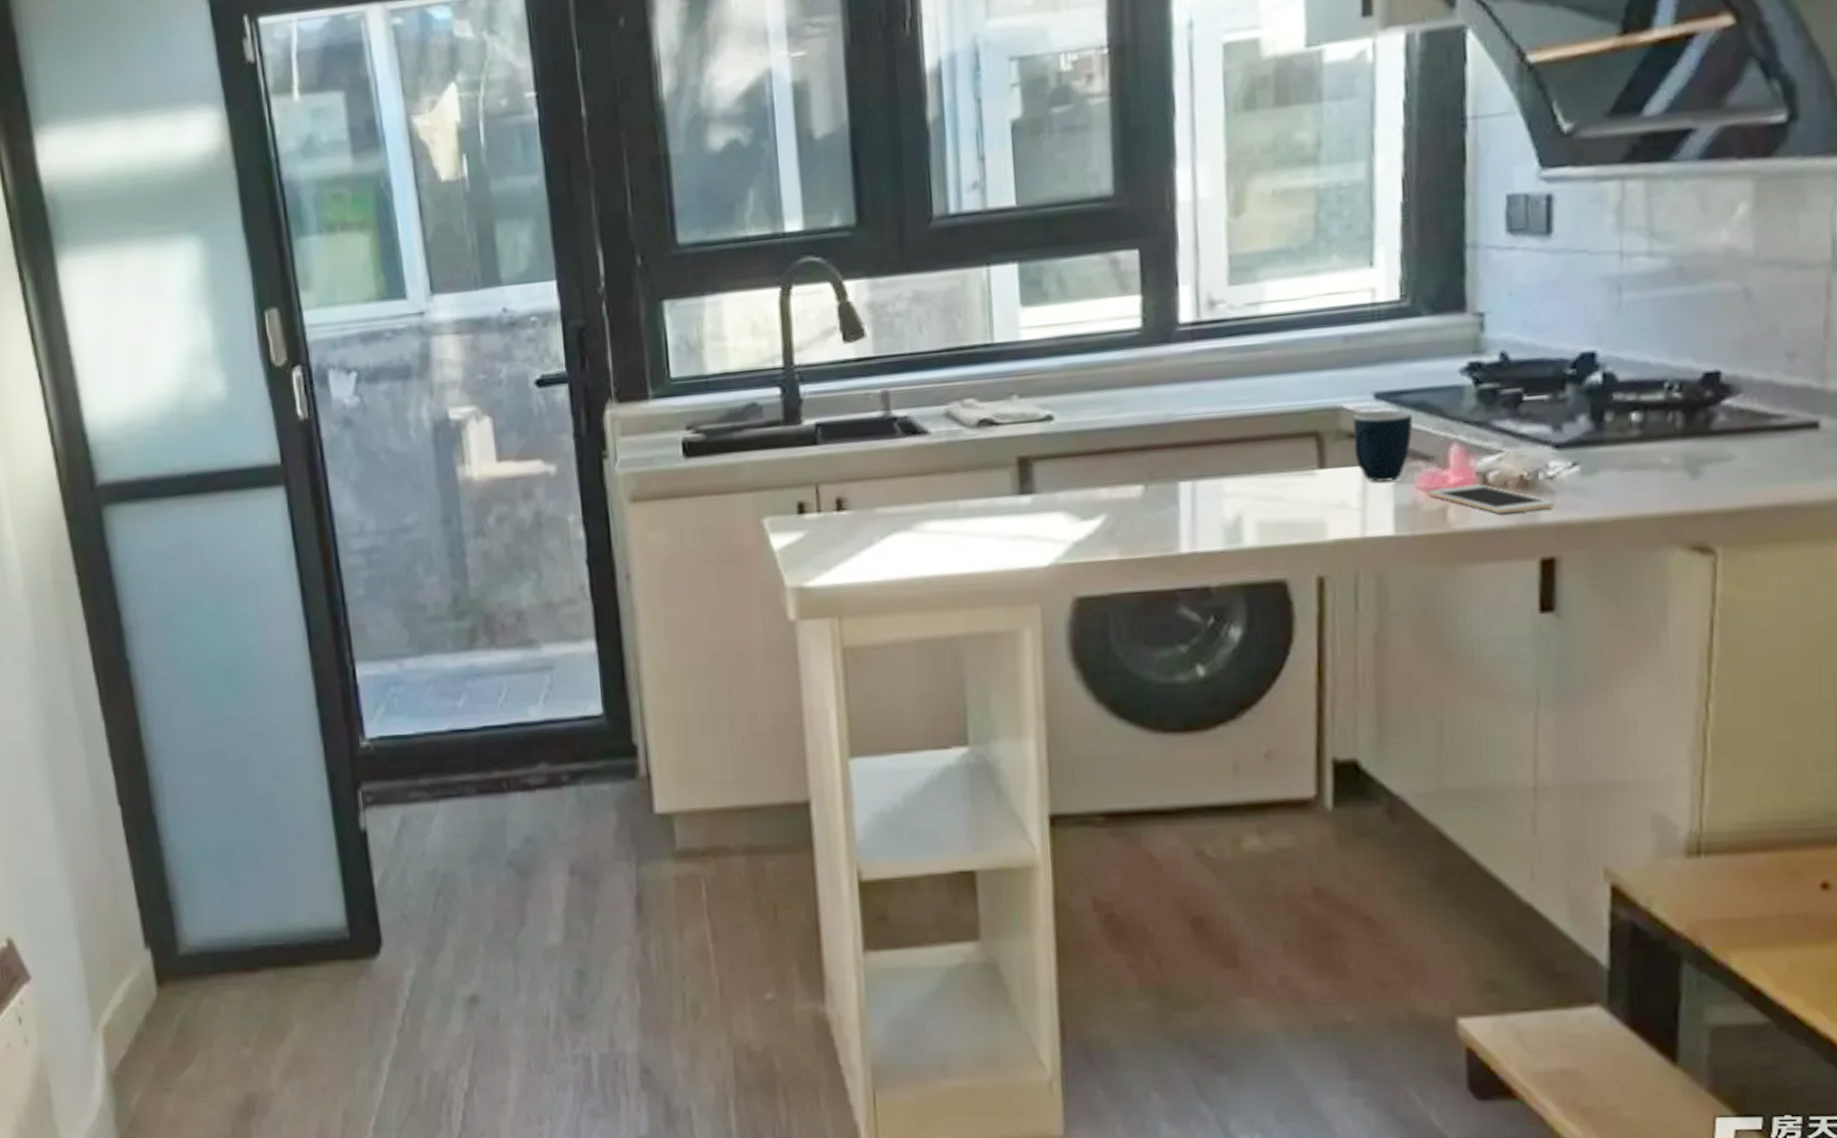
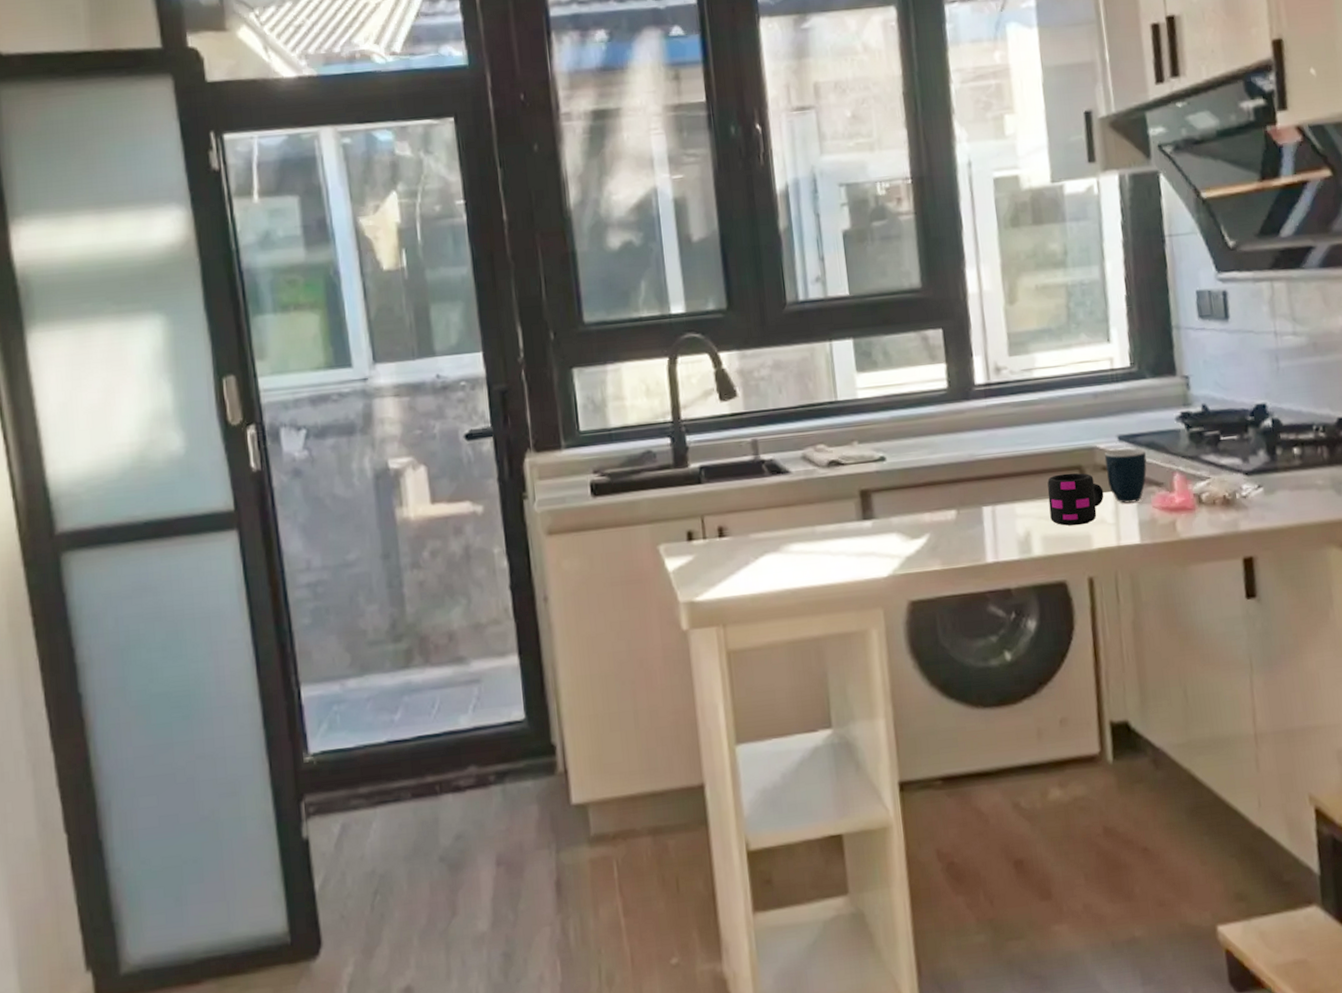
mug: none [1269,440,1348,510] -> present [1047,472,1104,526]
cell phone: present [1427,484,1554,515] -> none [1161,503,1249,525]

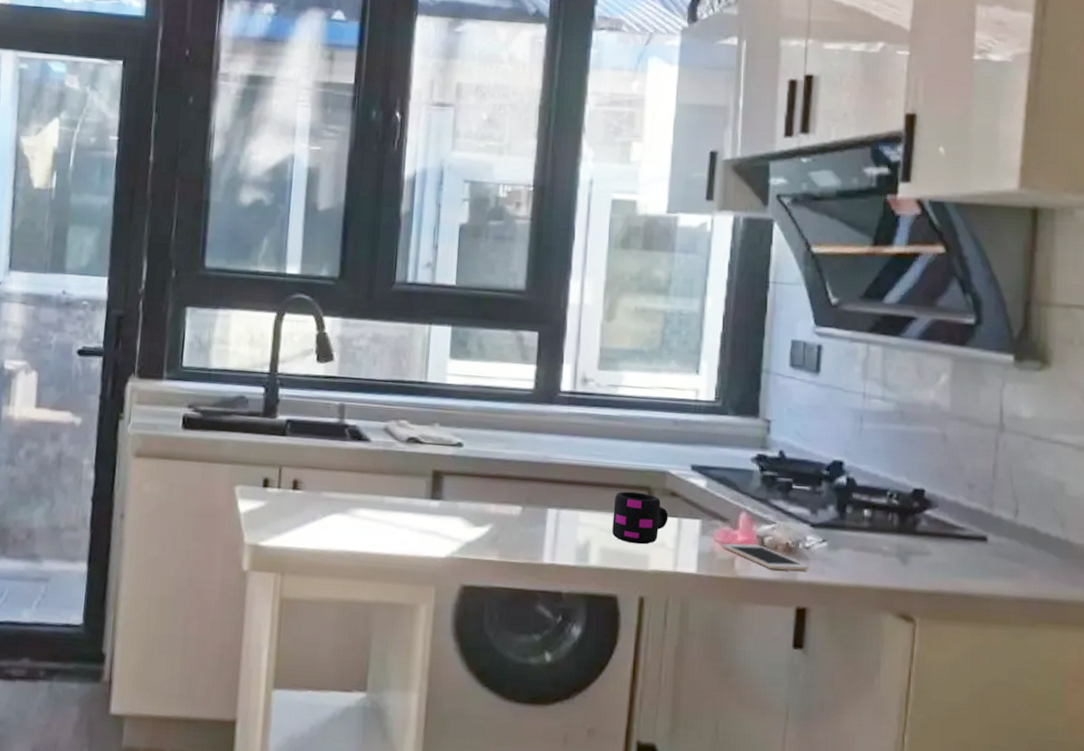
mug: present [1104,448,1147,504] -> none [674,477,717,533]
cell phone: none [1161,503,1249,525] -> present [722,543,808,571]

